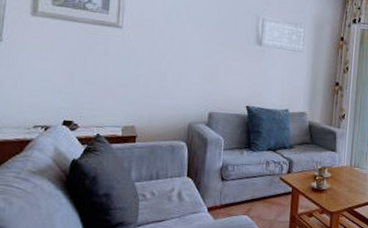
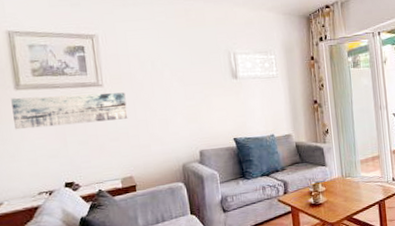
wall art: none [23,23,144,66] -> present [11,92,128,130]

